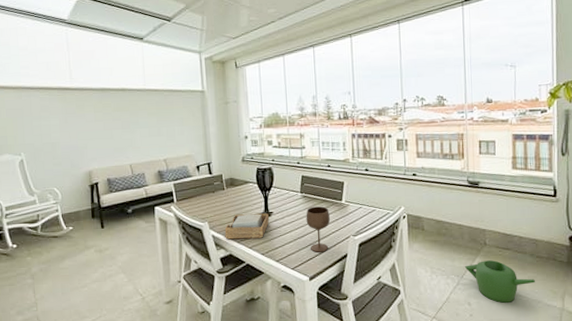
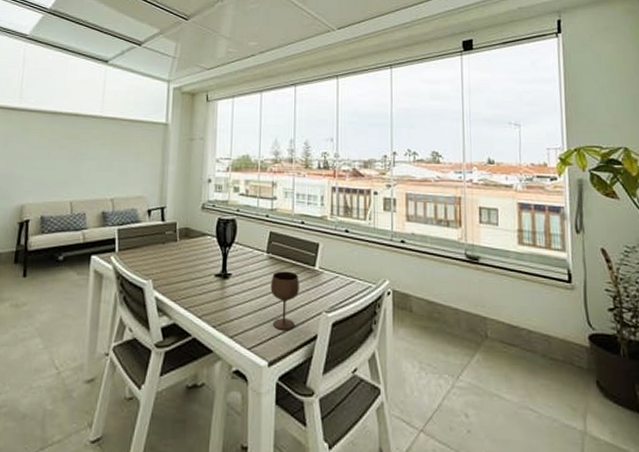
napkin holder: present [224,213,269,240] -> none [170,273,226,306]
watering can: present [465,260,536,303] -> none [462,358,550,418]

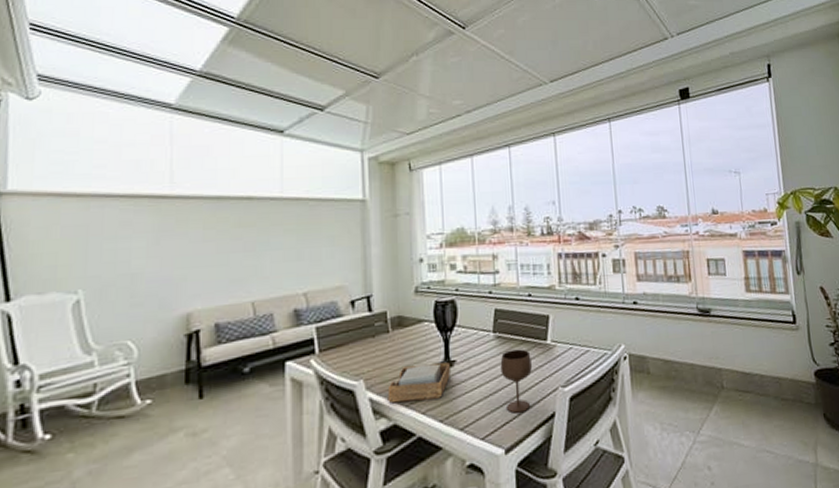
napkin holder: none [170,273,226,306] -> present [387,362,450,404]

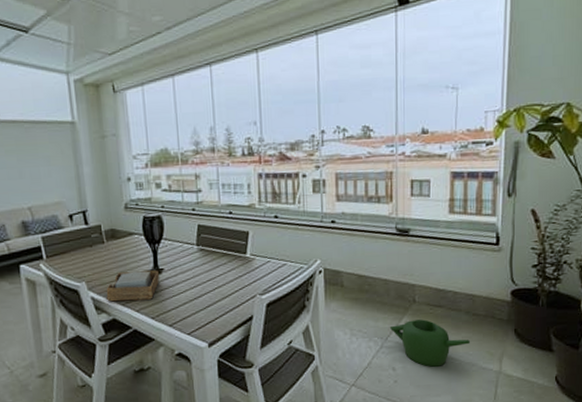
wine glass: present [500,349,533,414] -> none [203,261,233,315]
watering can: none [701,407,784,464] -> present [390,319,471,367]

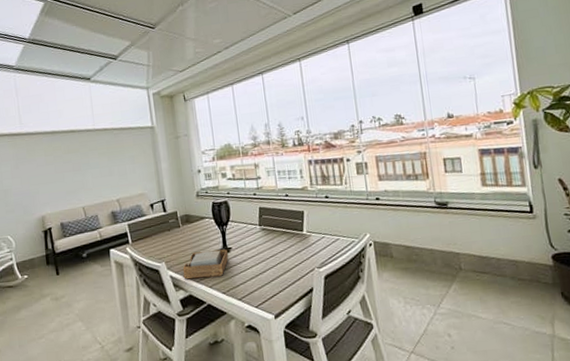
watering can: present [390,319,471,367] -> none [441,286,521,333]

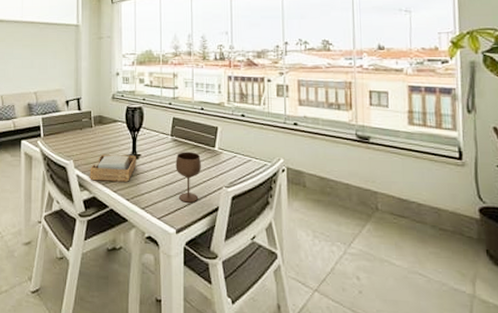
wine glass: none [266,238,293,288] -> present [175,152,202,203]

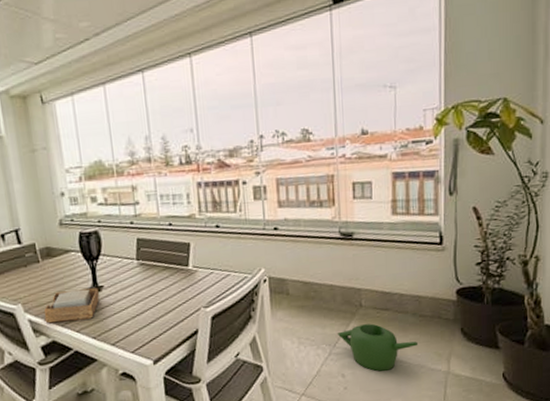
wine glass: present [175,152,202,203] -> none [145,274,176,331]
watering can: none [353,228,439,282] -> present [338,323,419,372]

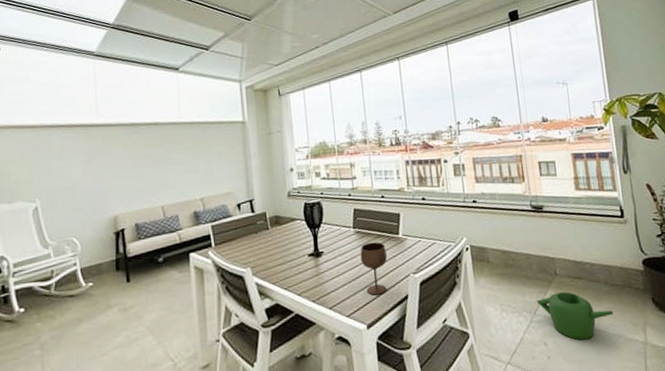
napkin holder: present [43,288,99,324] -> none [269,253,320,287]
wine glass: none [145,274,176,331] -> present [360,242,388,296]

